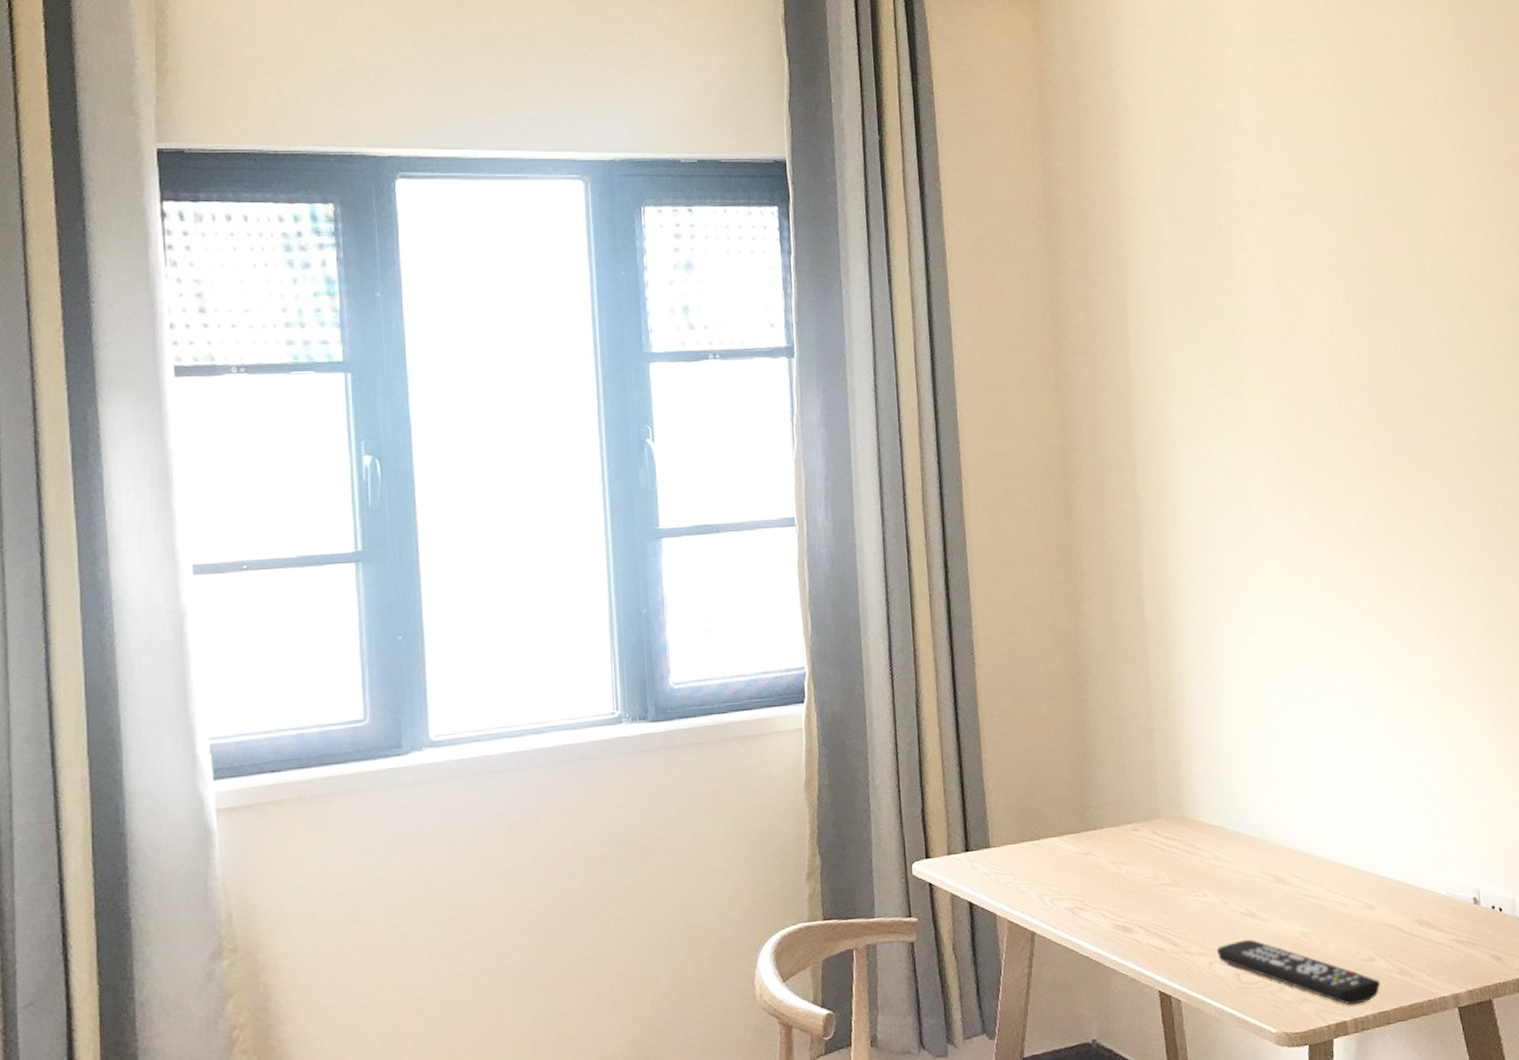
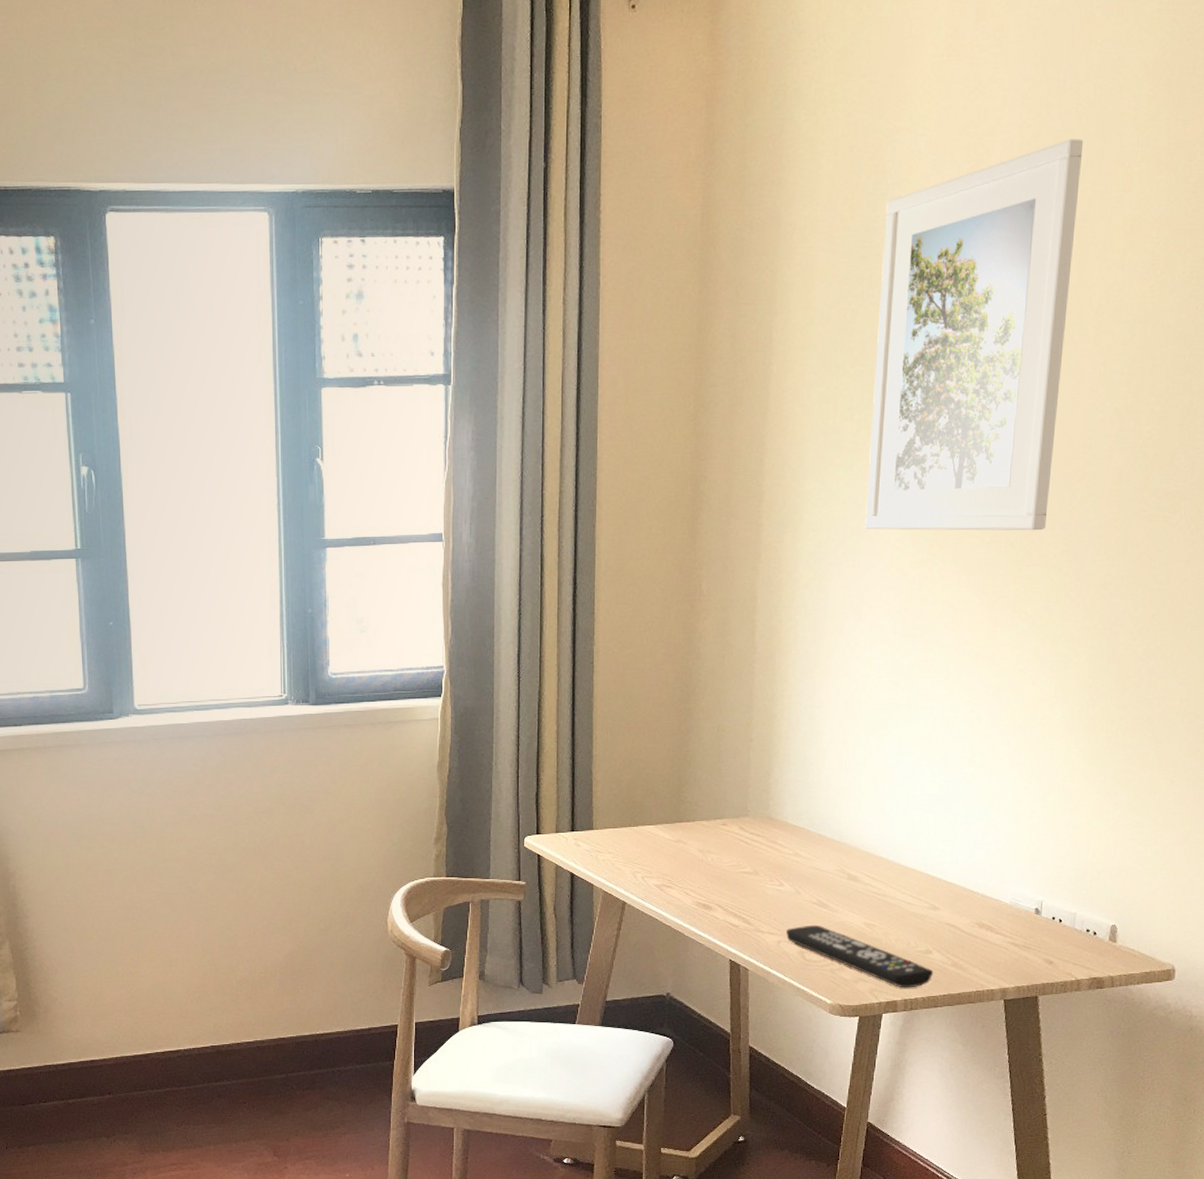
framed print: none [1221,122,1418,498] -> present [865,139,1084,531]

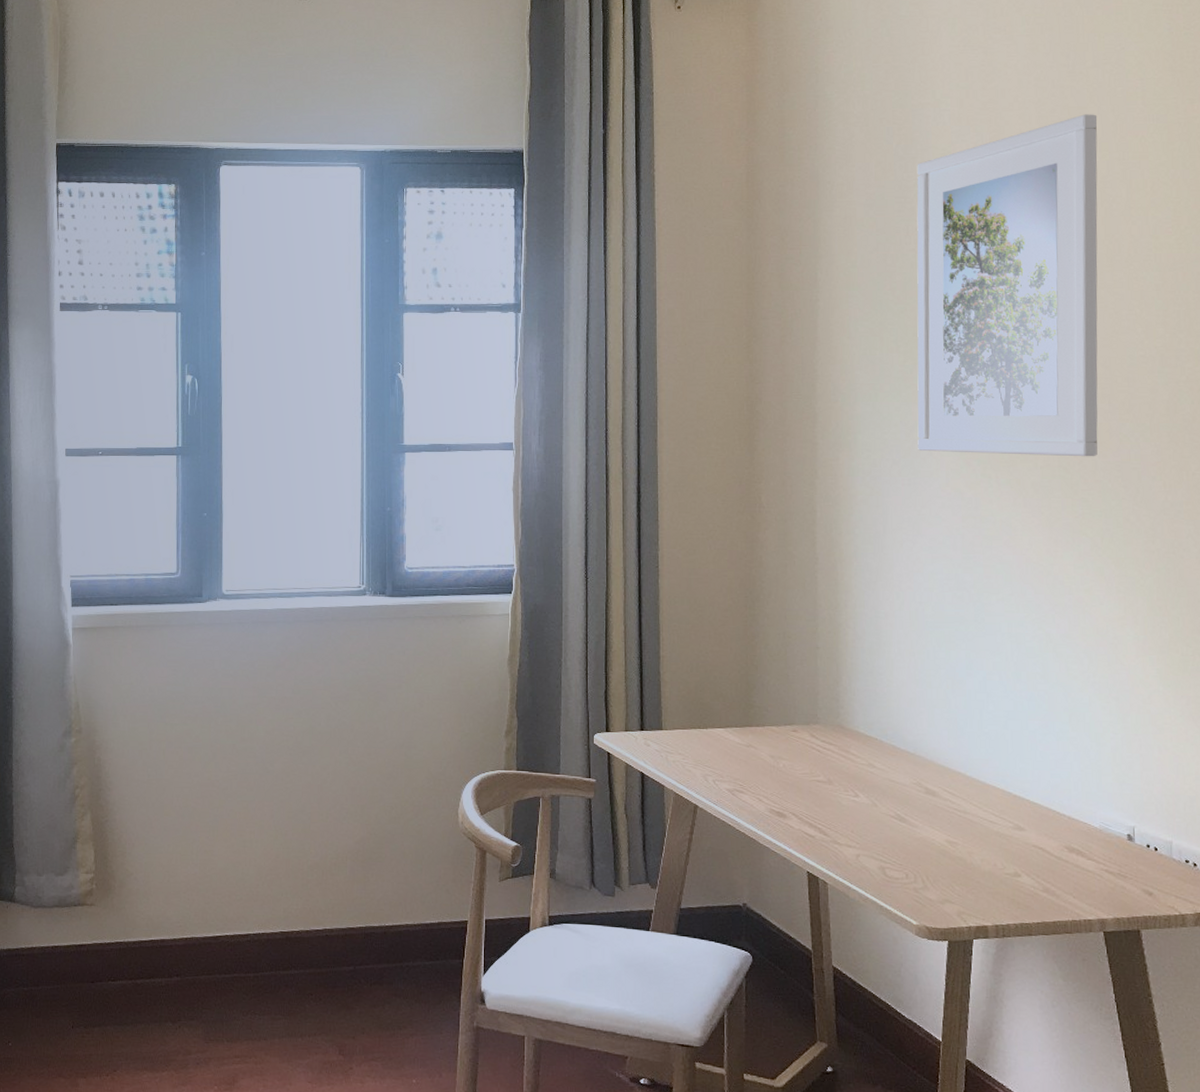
remote control: present [786,925,934,988] -> none [865,839,1025,913]

